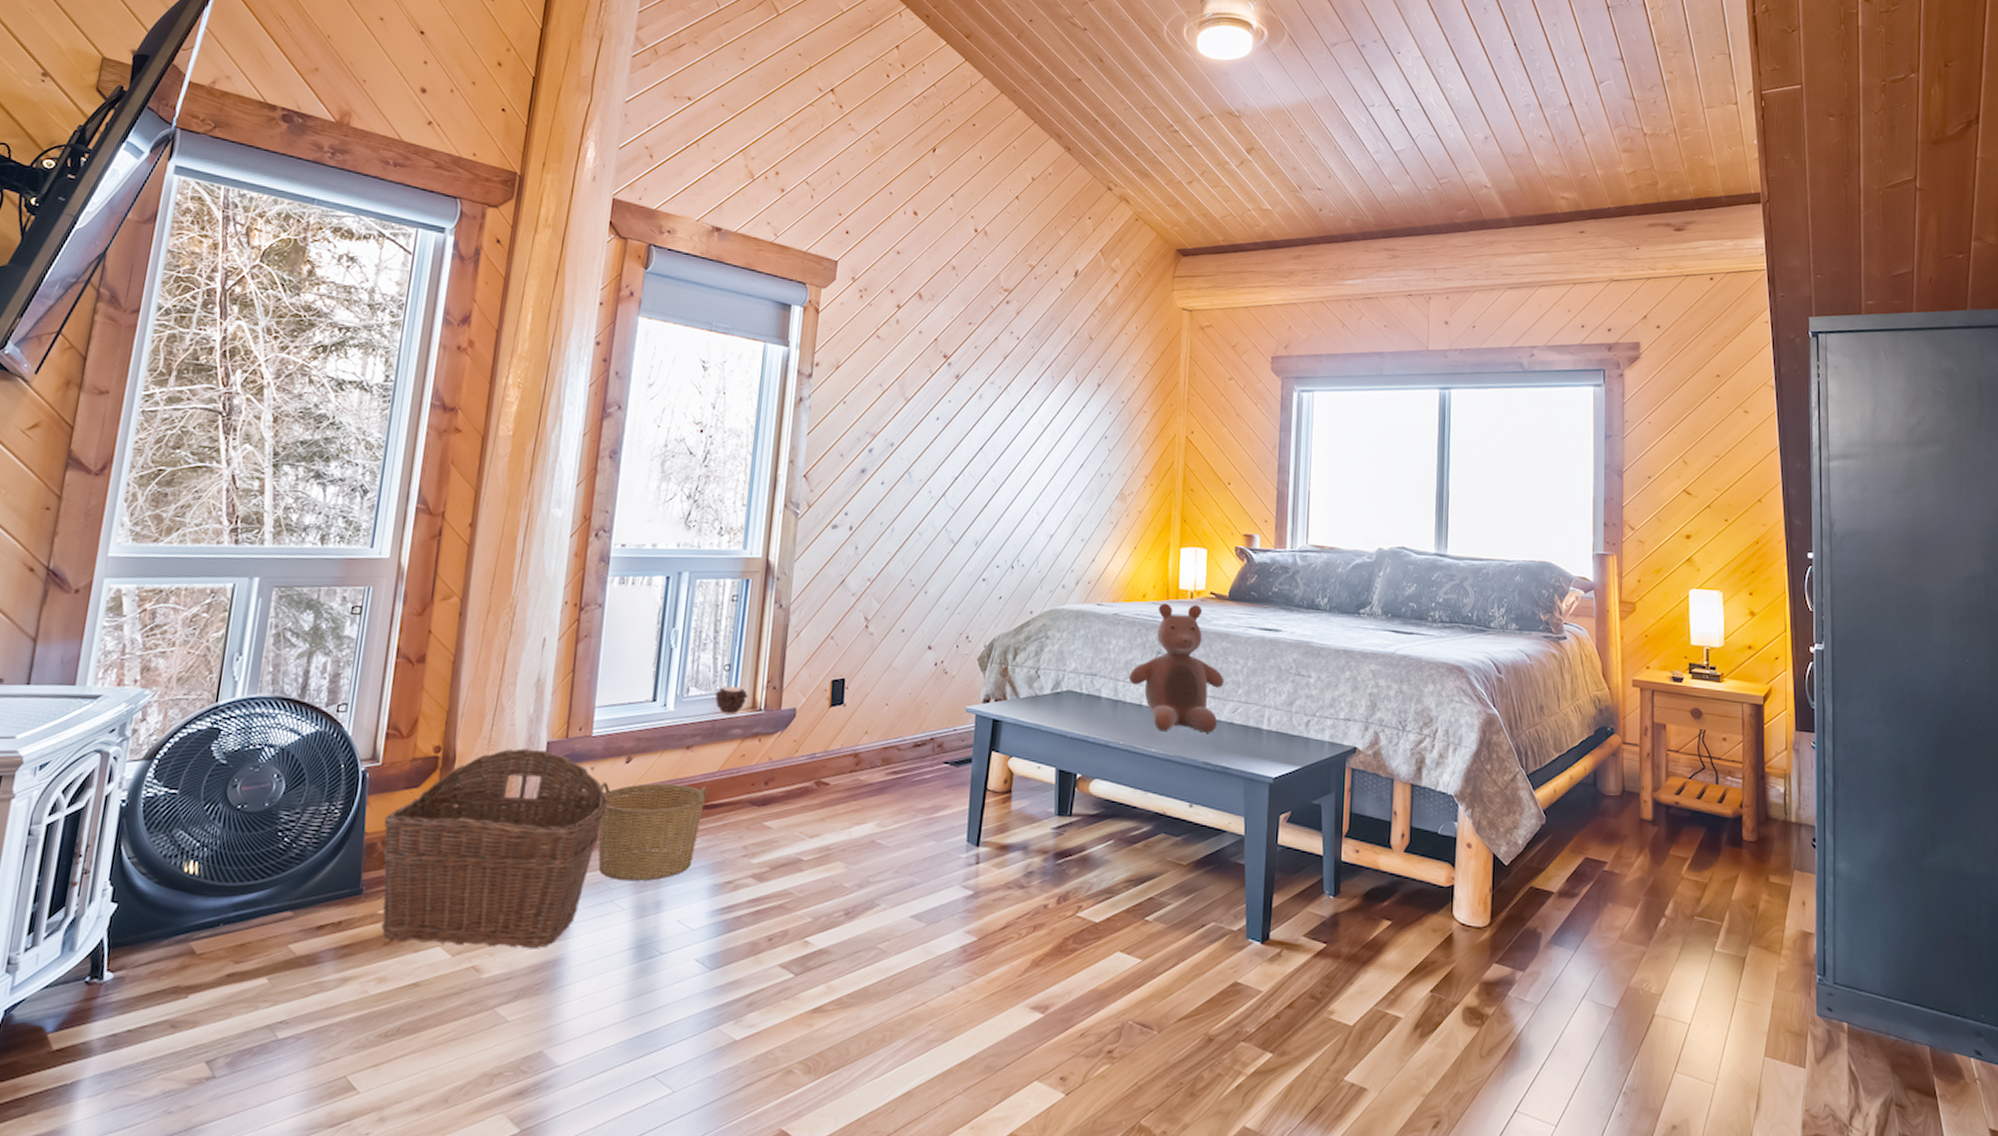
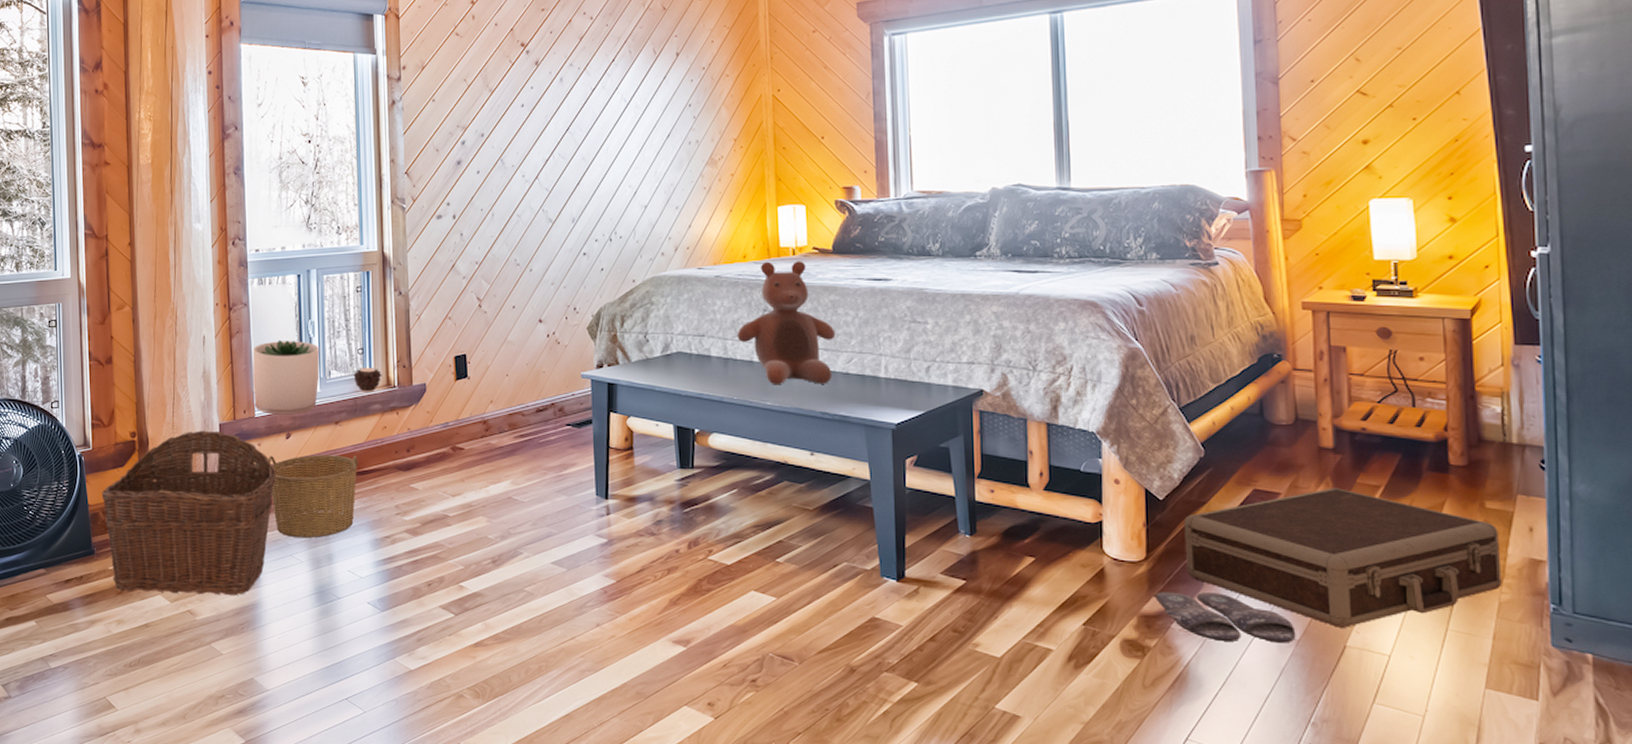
planter: none [593,648,681,736] -> present [252,340,320,415]
slippers: none [1496,958,1614,1012] -> present [1155,591,1296,643]
suitcase: none [1524,858,1780,996] -> present [1184,488,1502,628]

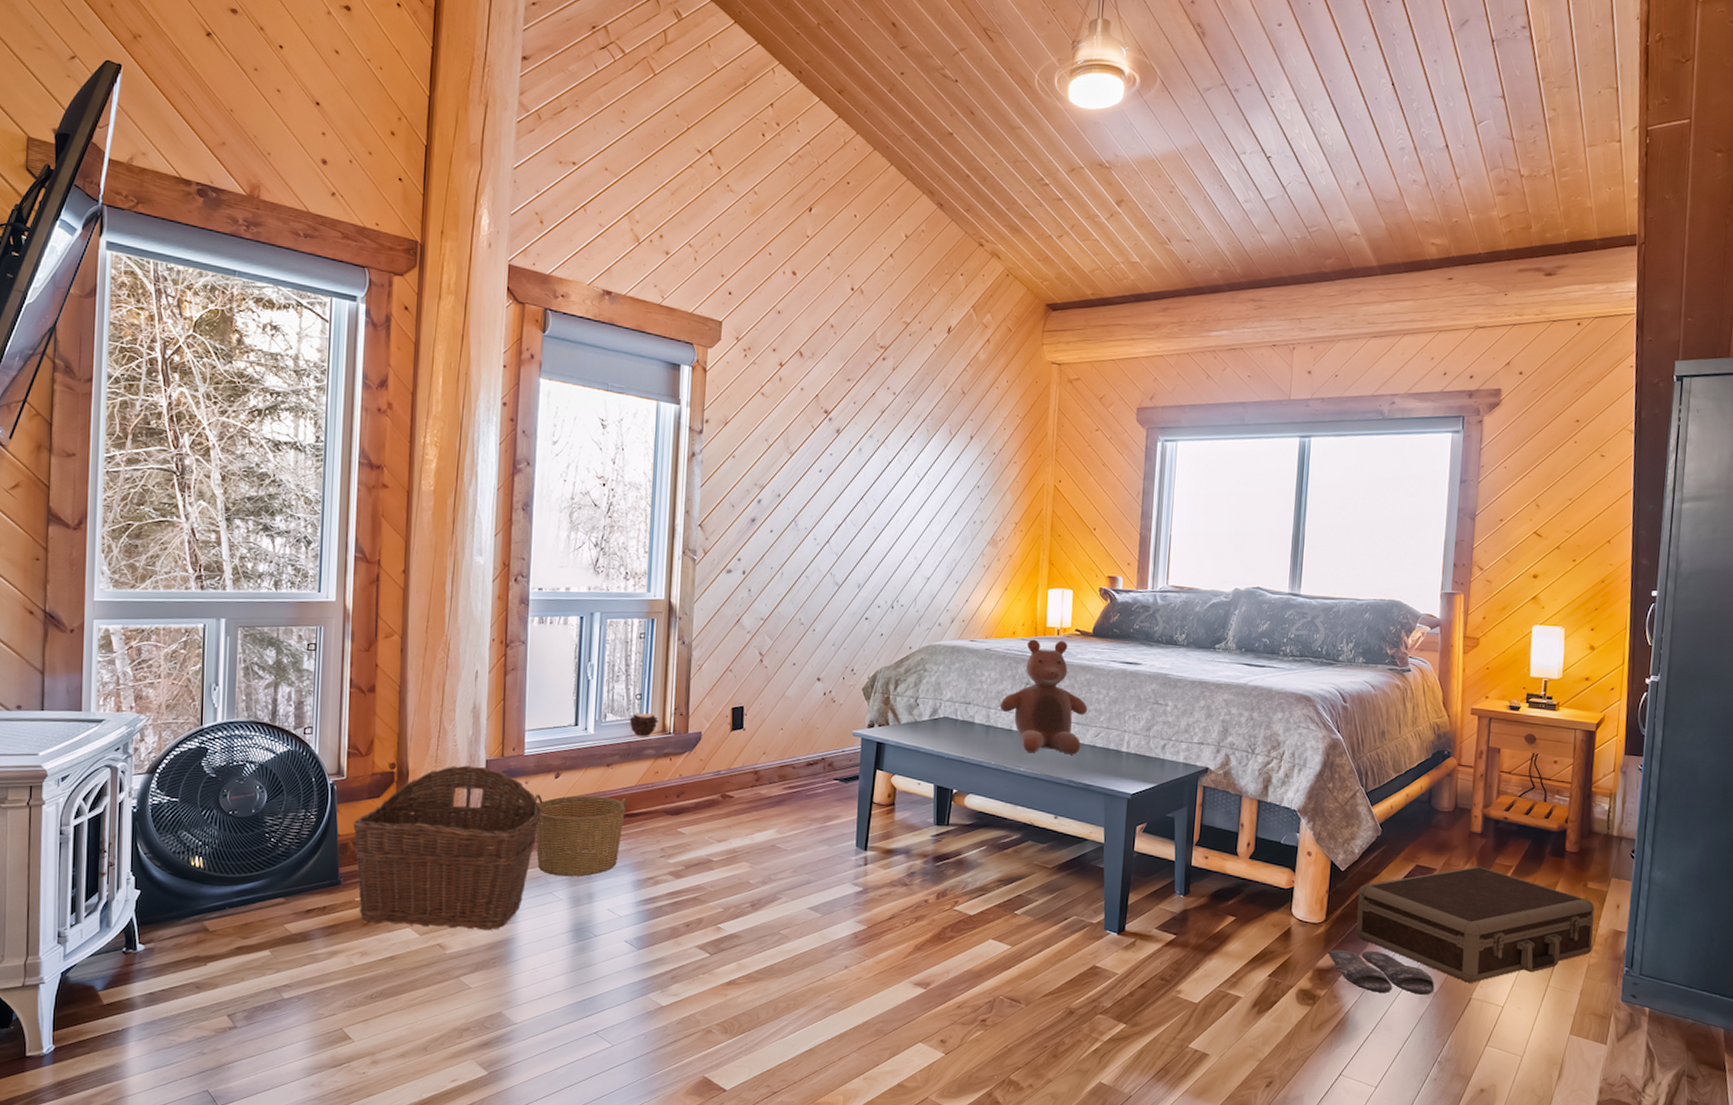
planter: present [252,340,320,415] -> none [524,680,597,755]

